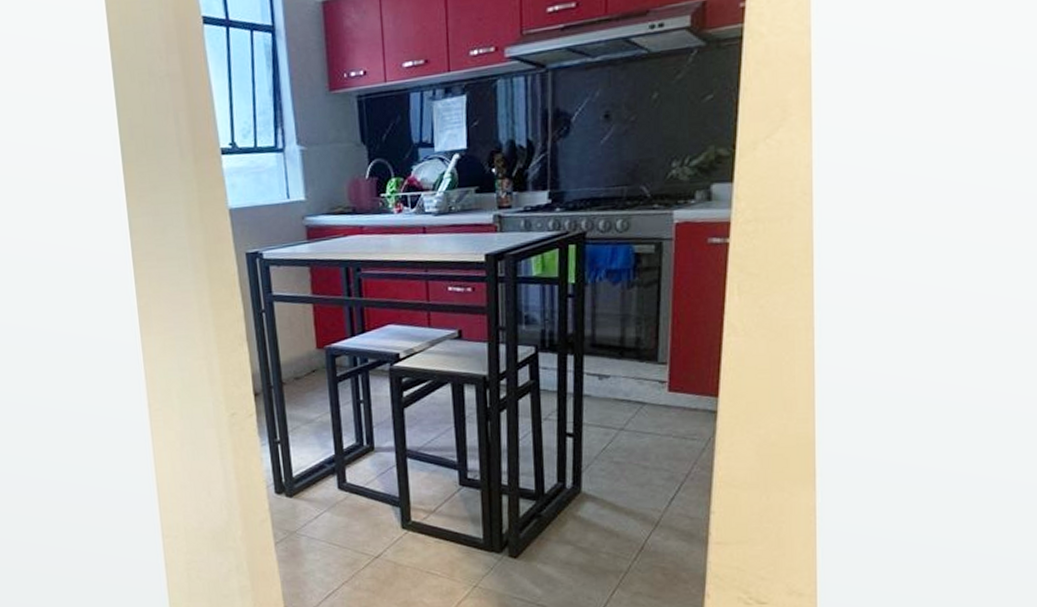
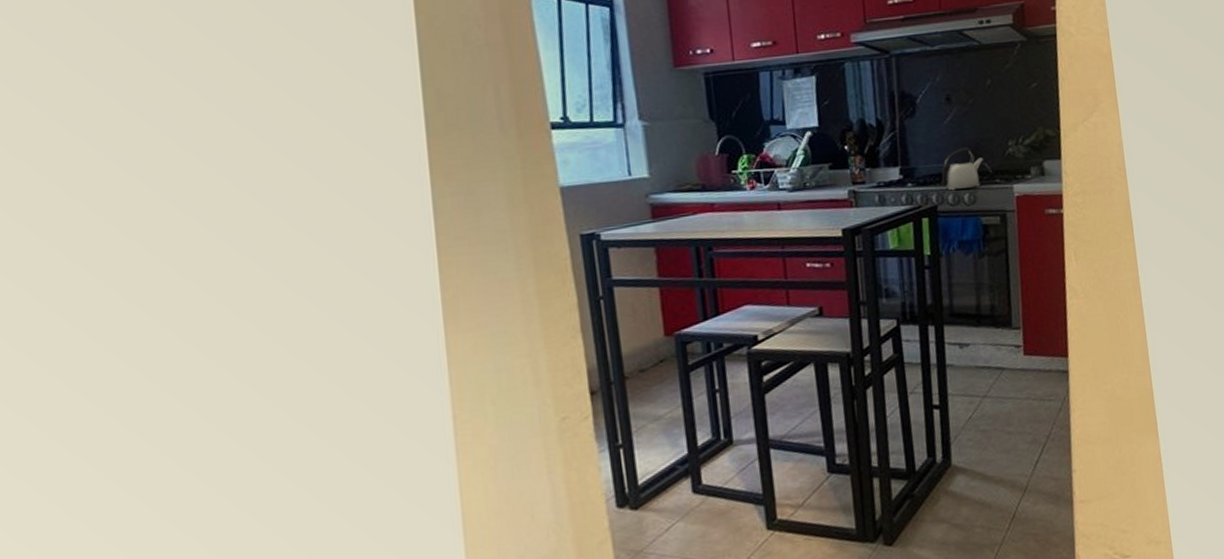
kettle: none [592,169,641,217] -> present [941,147,983,191]

